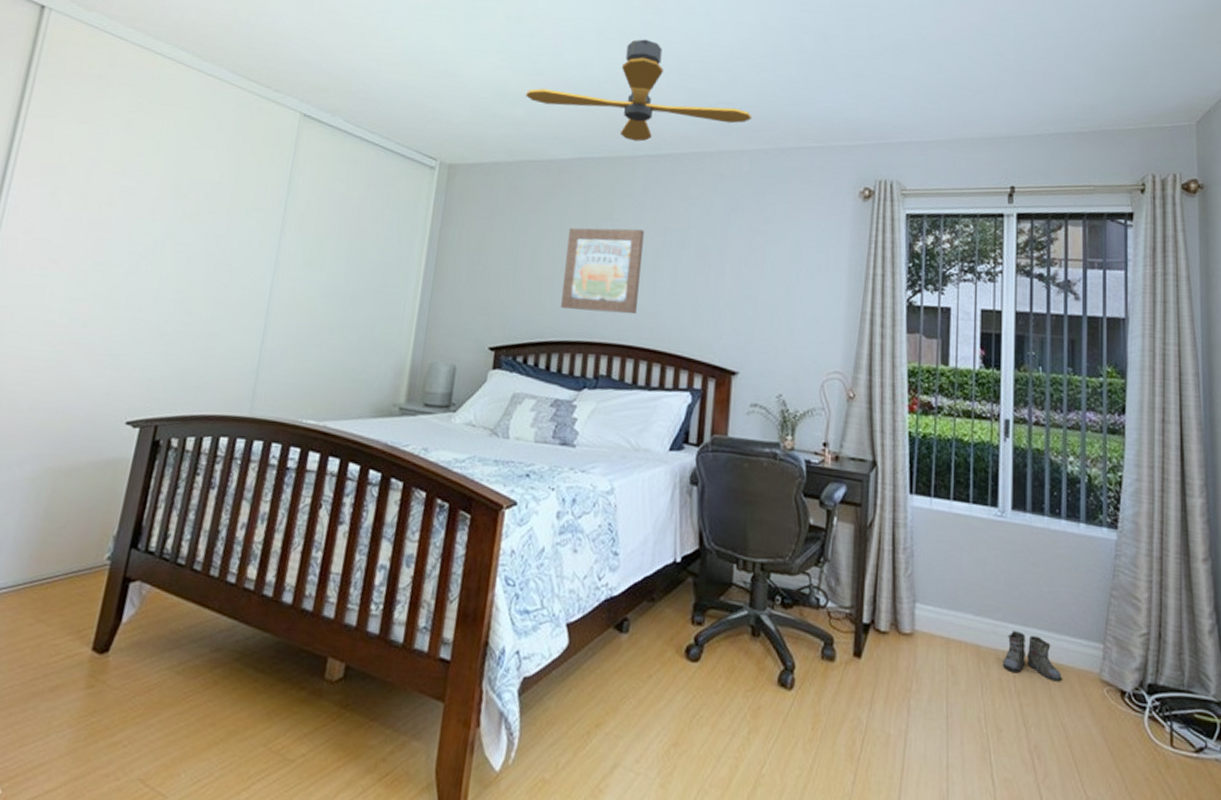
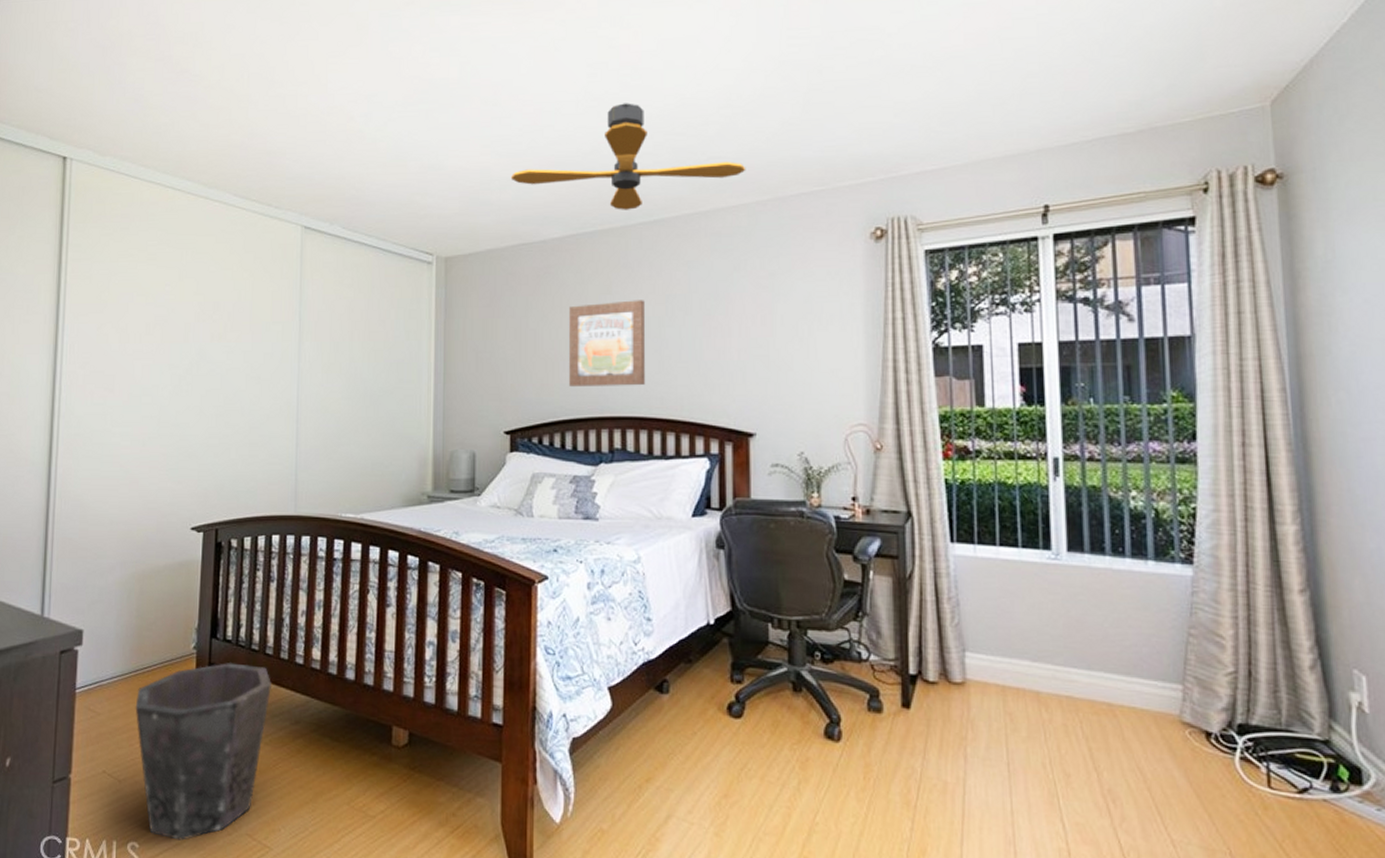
waste bin: none [18,577,195,786] -> present [135,663,271,841]
boots: present [998,631,1062,682] -> none [1061,675,1136,725]

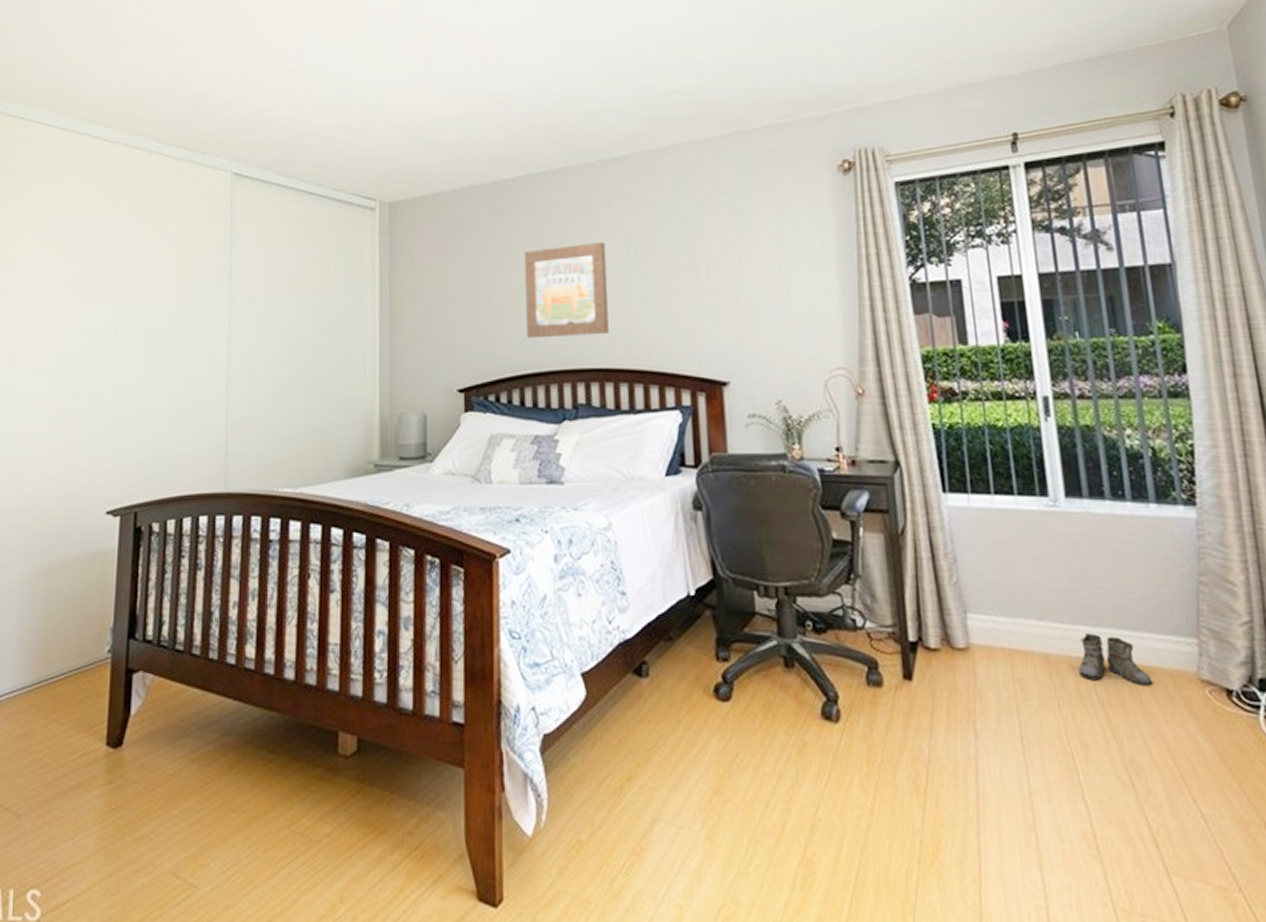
waste bin: present [135,663,271,841] -> none [38,667,198,884]
ceiling fan: present [510,103,746,210] -> none [457,36,706,148]
boots: none [1061,675,1136,725] -> present [1072,634,1153,686]

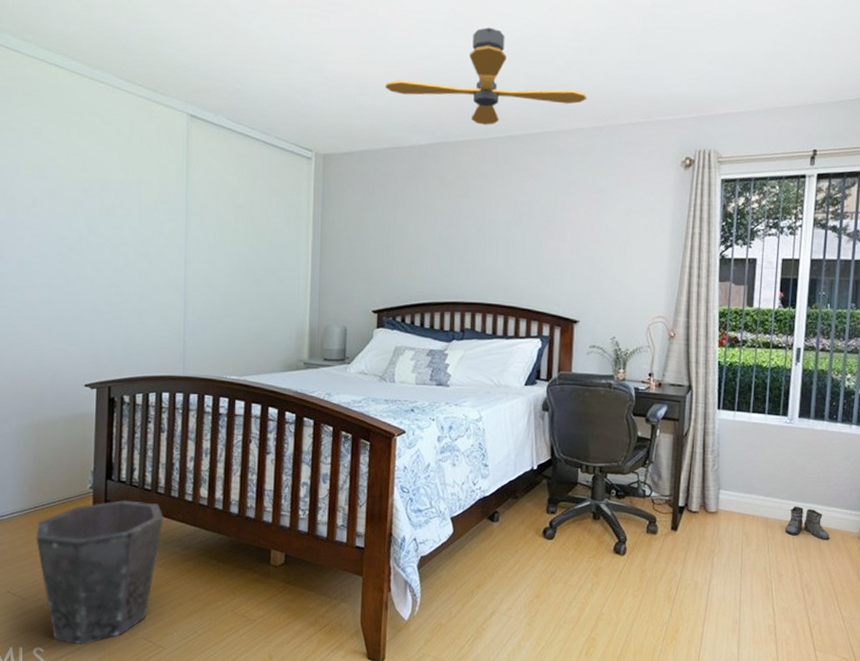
waste bin: none [38,667,198,884] -> present [36,500,163,645]
ceiling fan: none [457,36,706,148] -> present [384,27,587,125]
wall art: present [525,242,609,339] -> none [430,204,496,278]

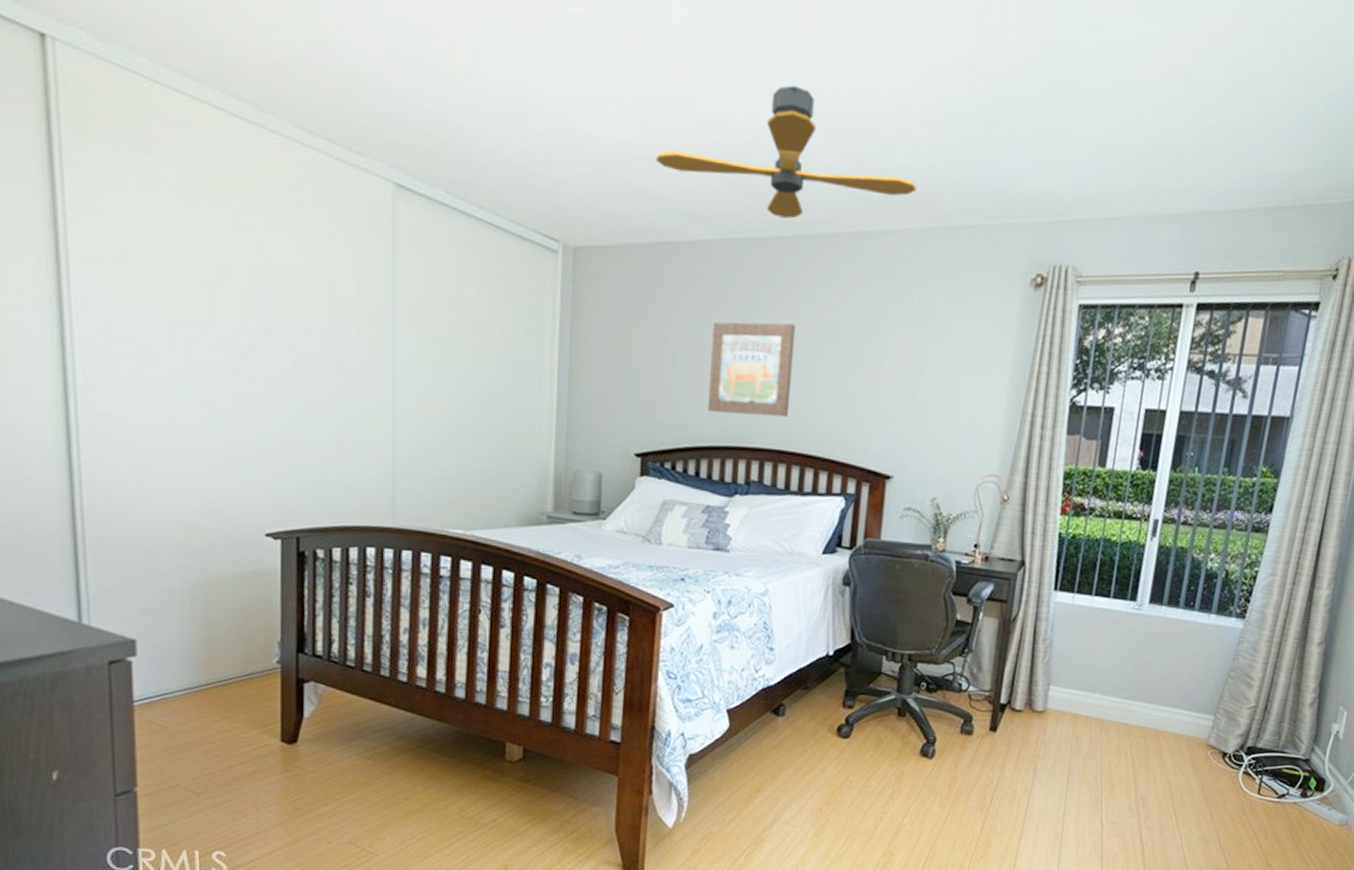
waste bin: present [36,500,163,645] -> none [209,678,371,849]
wall art: none [430,204,496,278] -> present [708,322,795,418]
boots: present [781,506,830,540] -> none [1118,707,1174,747]

